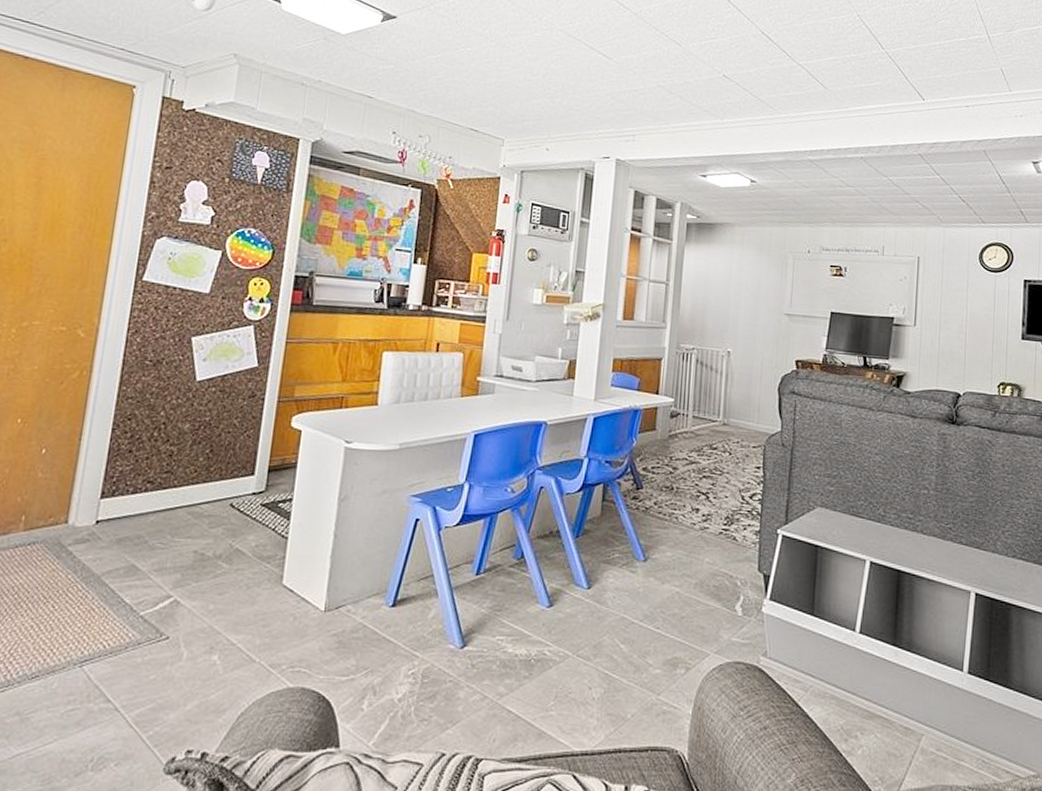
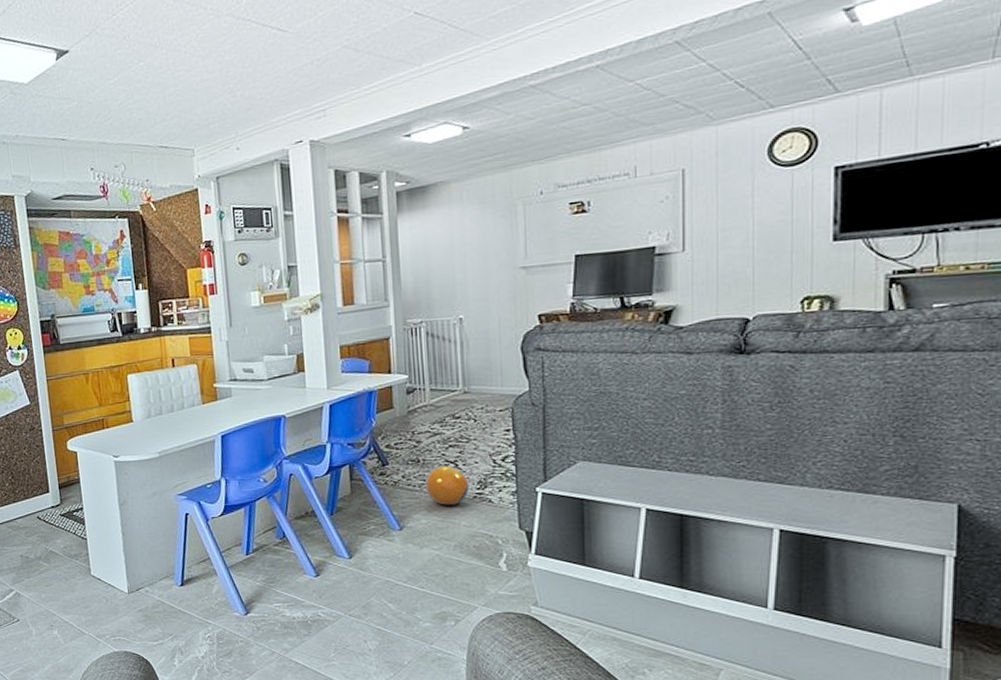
ball: none [673,496,717,539] -> present [423,465,469,505]

